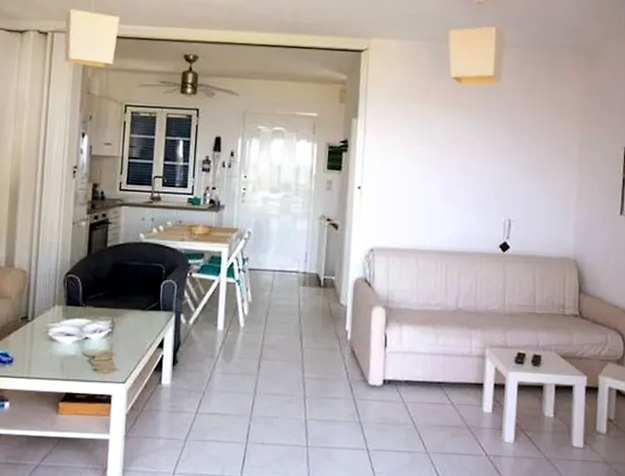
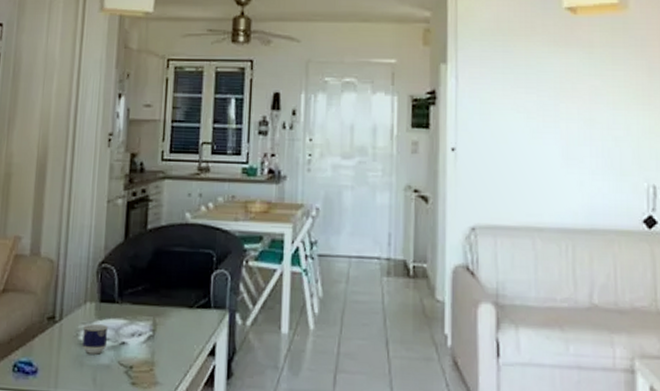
cup: none [51,322,74,347] -> present [82,323,109,355]

